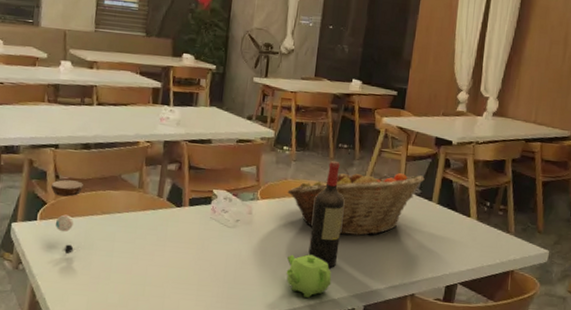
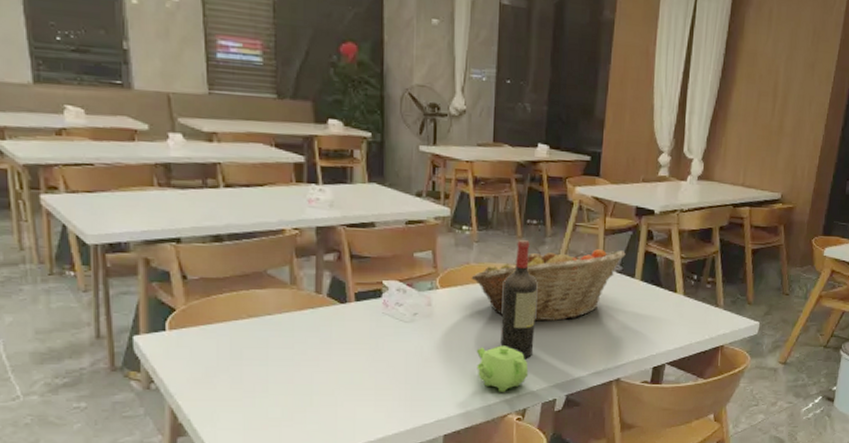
jar: present [50,179,83,255] -> none [177,280,219,368]

